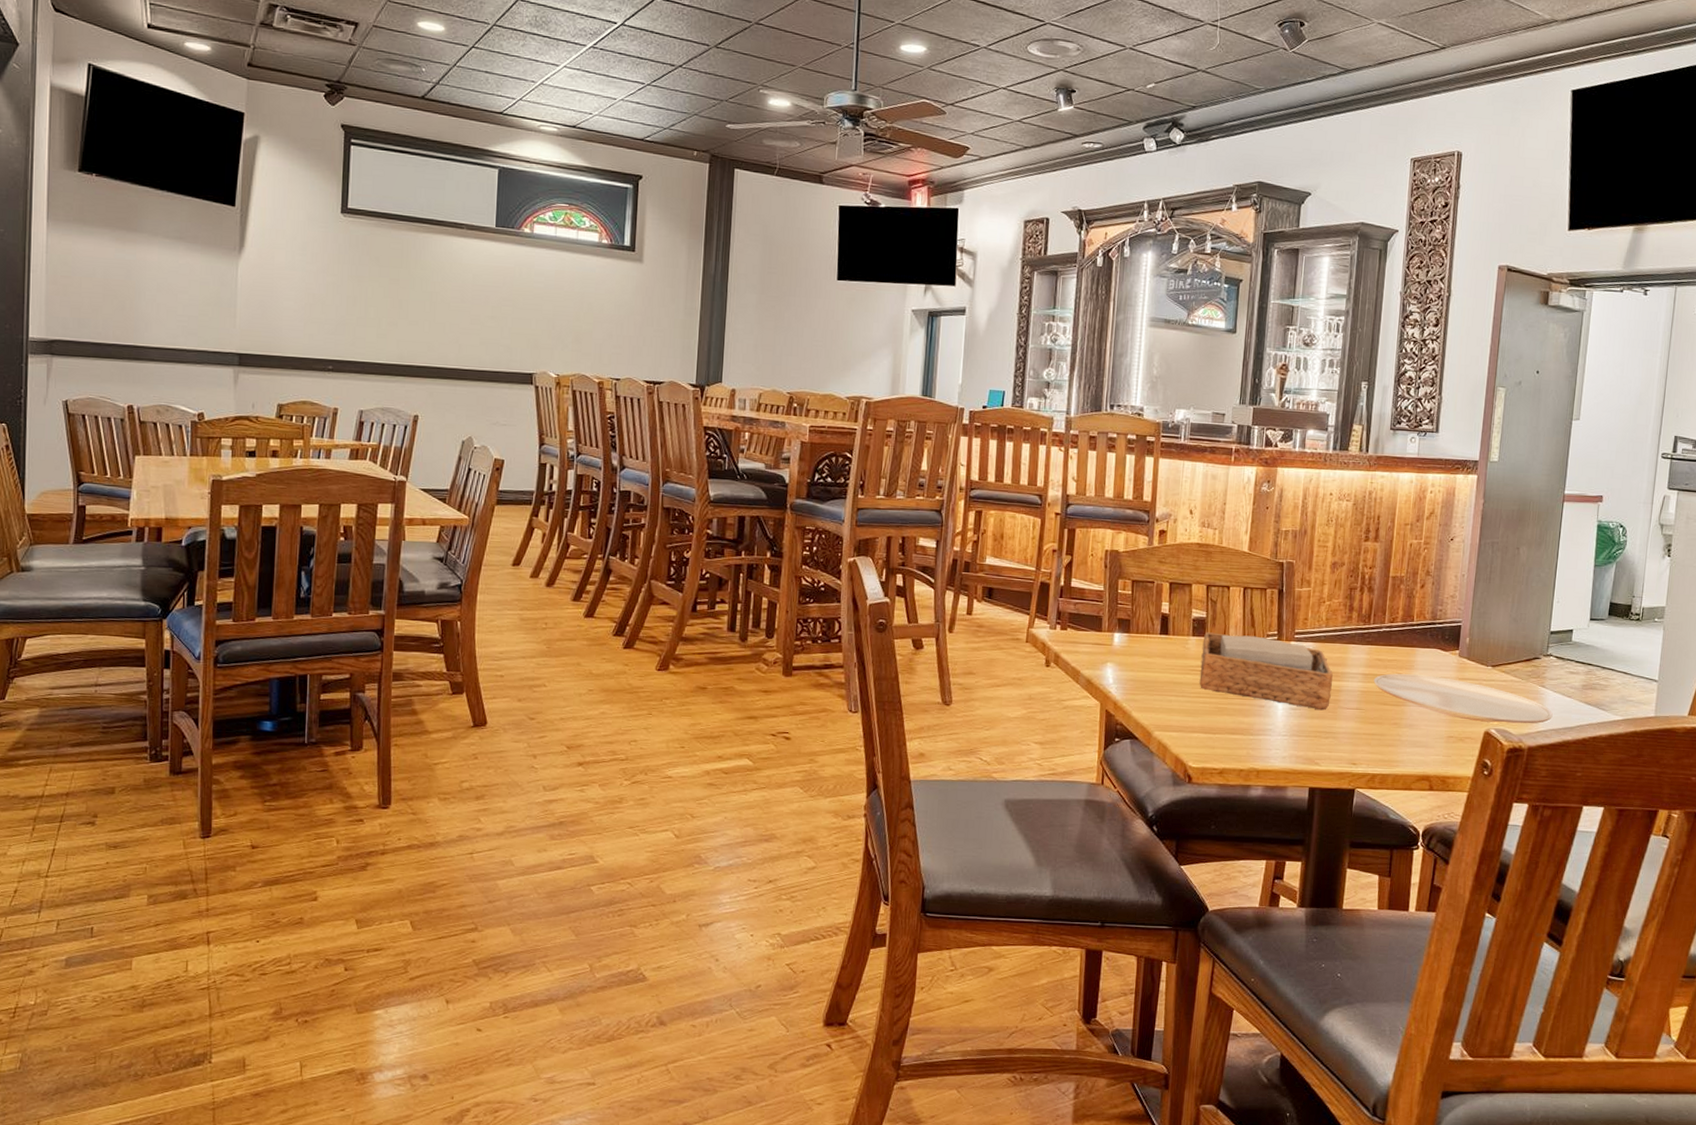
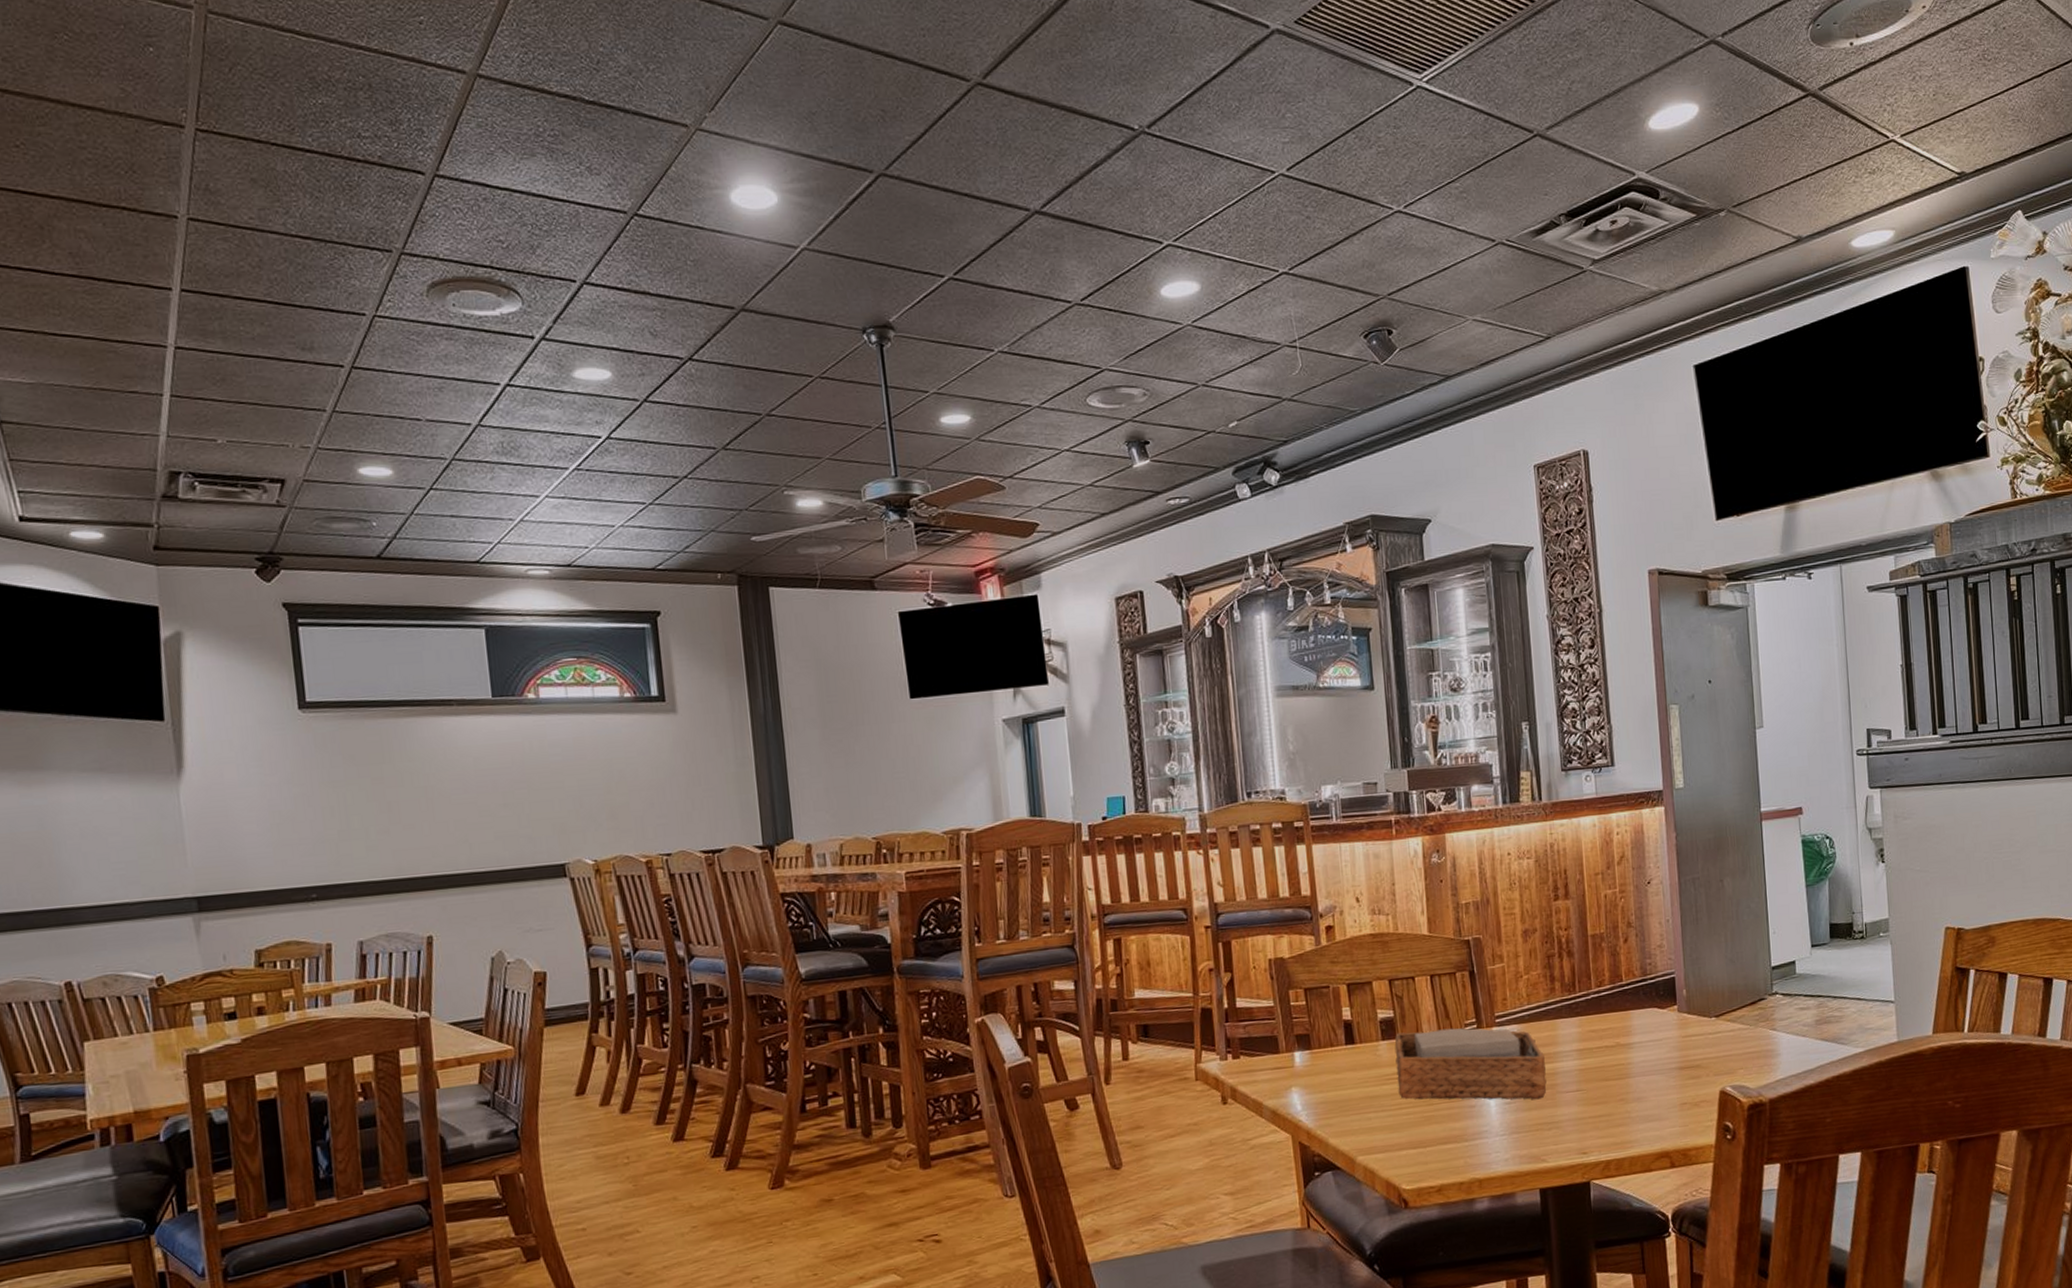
plate: present [1373,673,1553,724] -> none [1590,1038,1790,1082]

